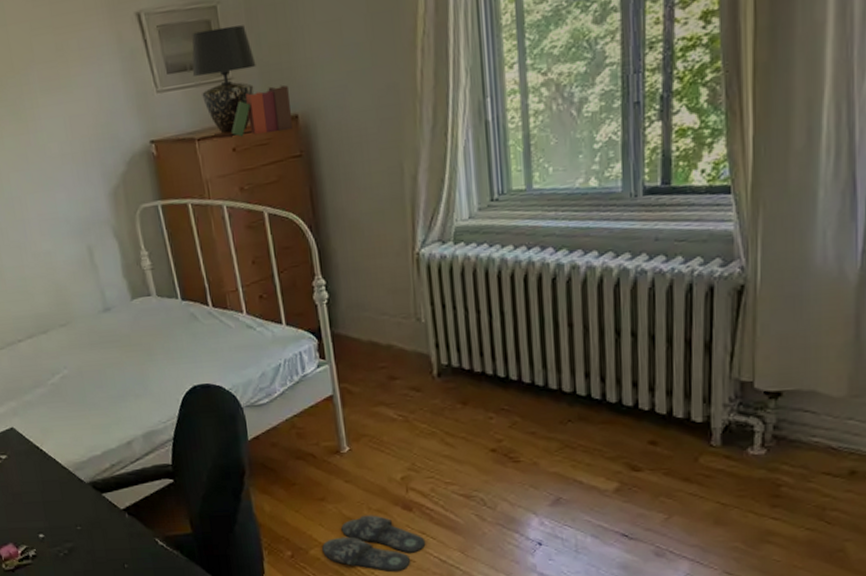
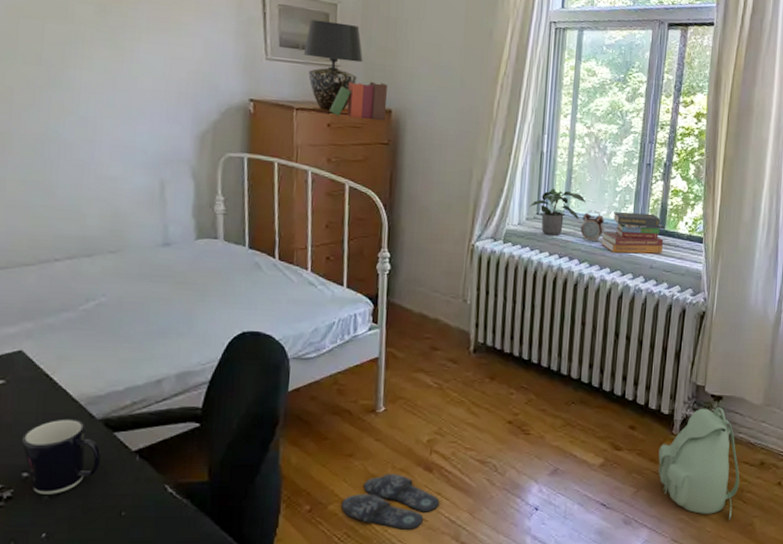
mug: none [31,484,98,552] -> present [22,418,102,495]
potted plant: none [480,162,554,225] -> present [529,188,586,236]
alarm clock: none [551,180,584,223] -> present [580,210,605,242]
books: none [580,168,672,230] -> present [600,212,664,254]
backpack: none [693,406,819,548] -> present [658,407,740,521]

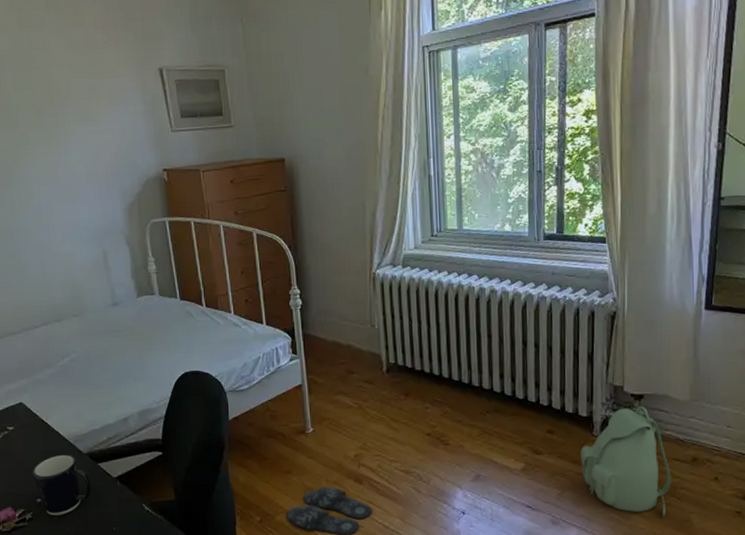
table lamp: present [303,19,363,112] -> none [201,86,254,169]
books: present [328,81,387,121] -> none [230,134,281,173]
potted plant: present [529,188,586,236] -> none [423,209,479,256]
alarm clock: present [580,210,605,242] -> none [476,225,500,256]
books: present [600,212,664,254] -> none [498,220,564,264]

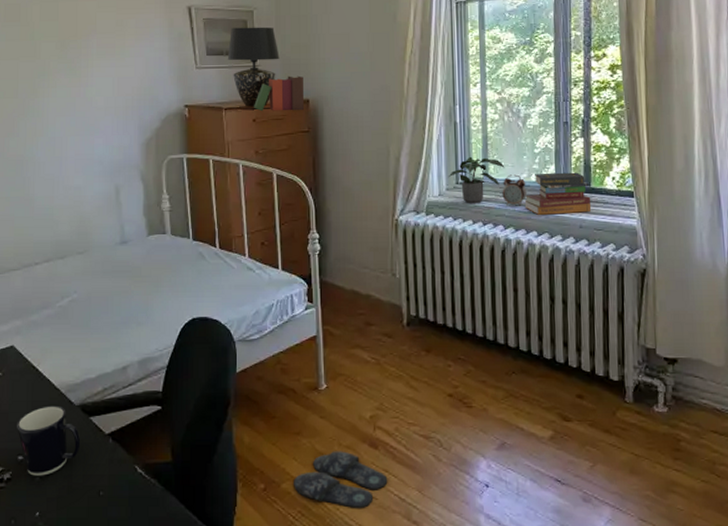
table lamp: none [201,86,254,169] -> present [227,27,280,107]
books: none [230,134,281,173] -> present [253,75,305,112]
potted plant: none [423,209,479,256] -> present [448,156,505,204]
alarm clock: none [476,225,500,256] -> present [502,174,527,206]
books: none [498,220,564,264] -> present [524,172,592,215]
backpack: present [580,406,671,518] -> none [612,371,710,498]

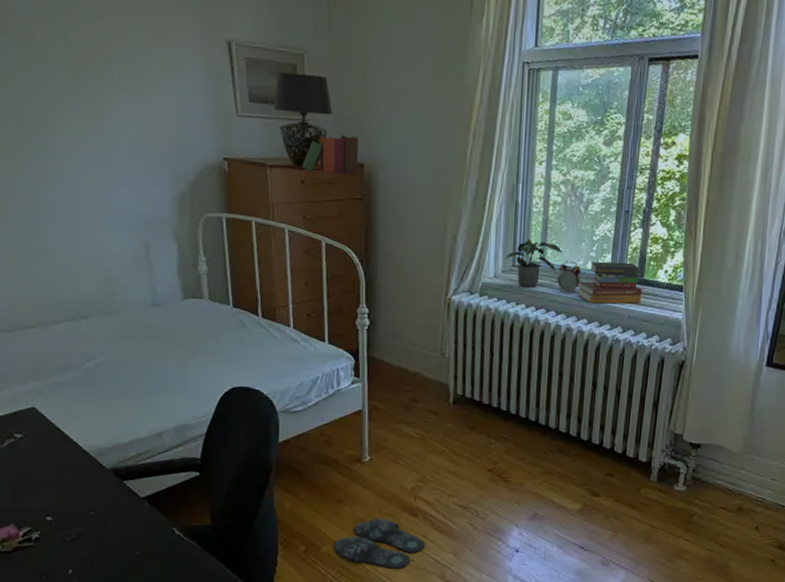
mug: present [17,405,81,476] -> none [43,469,114,536]

